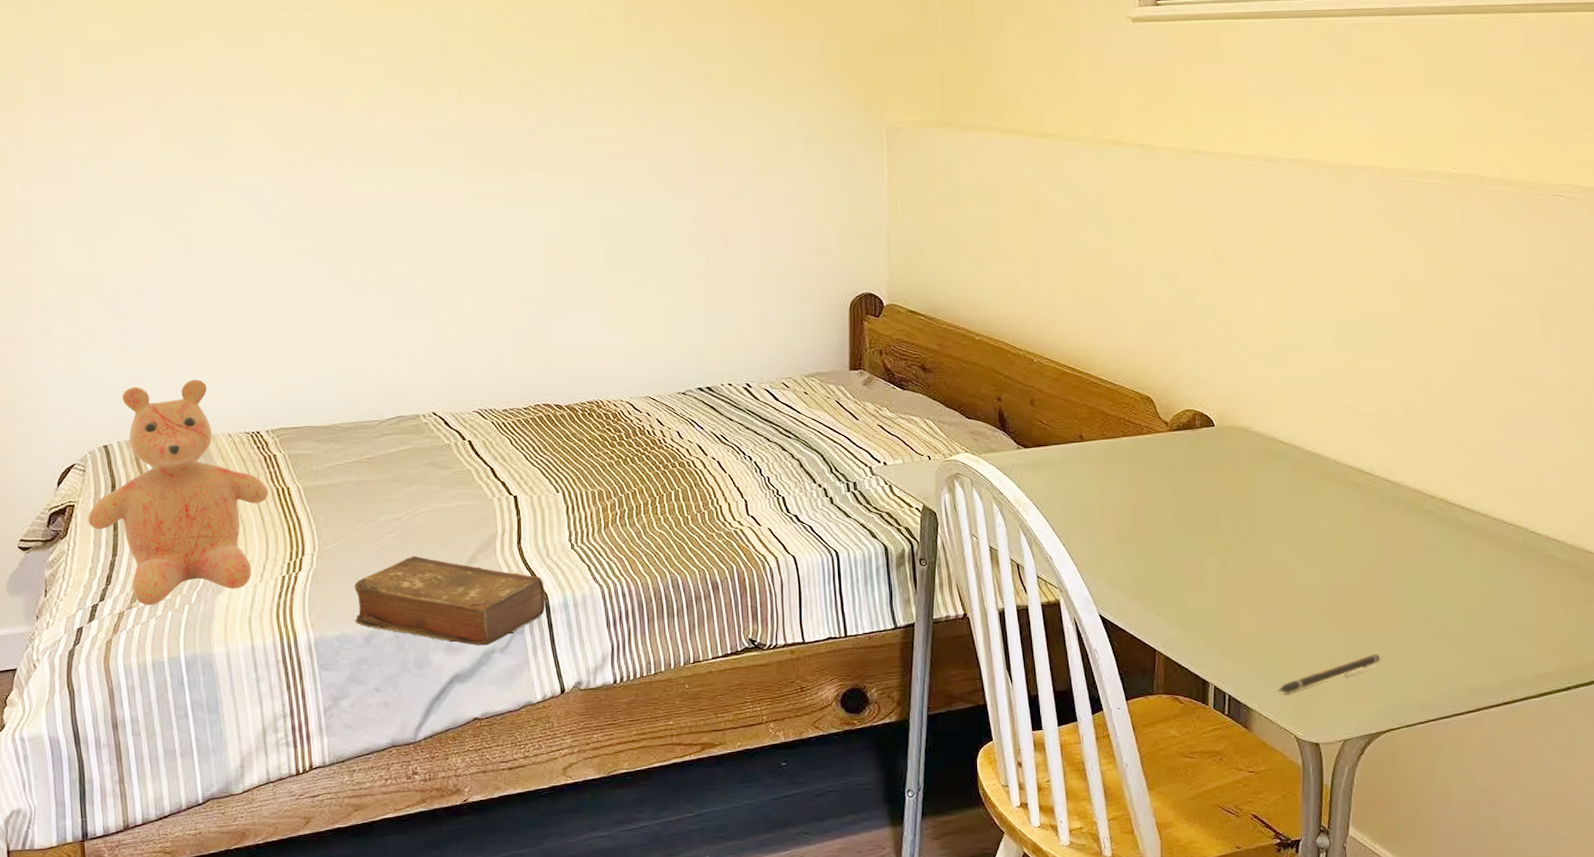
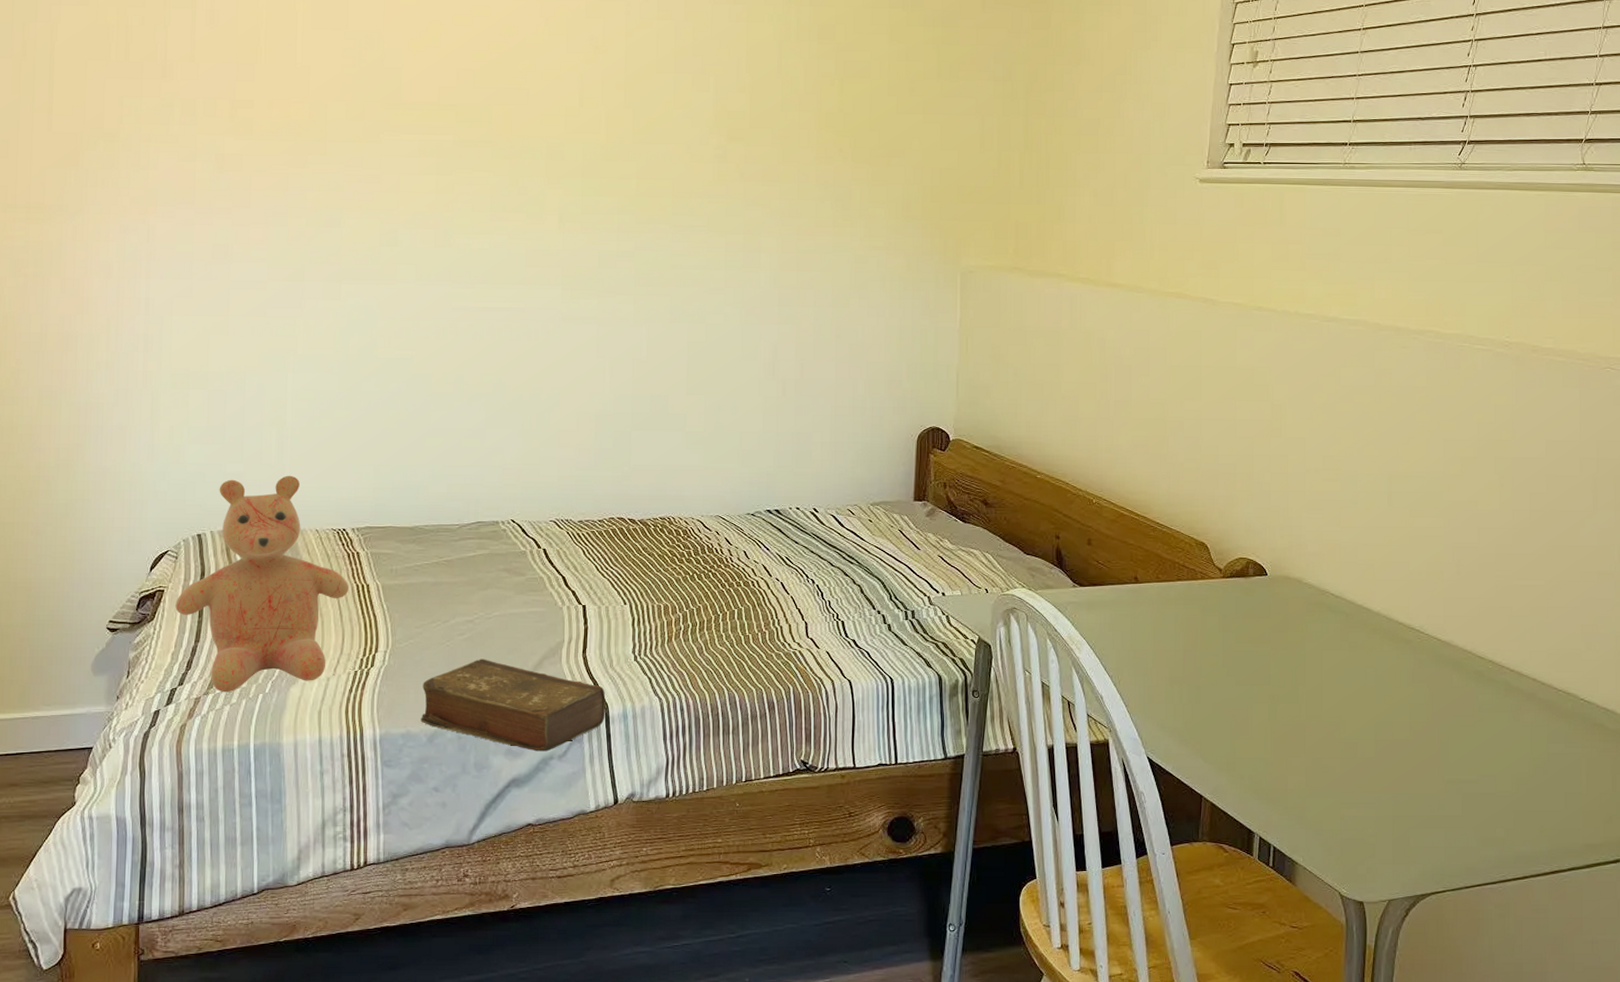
pen: present [1277,653,1381,693] -> none [1323,813,1427,848]

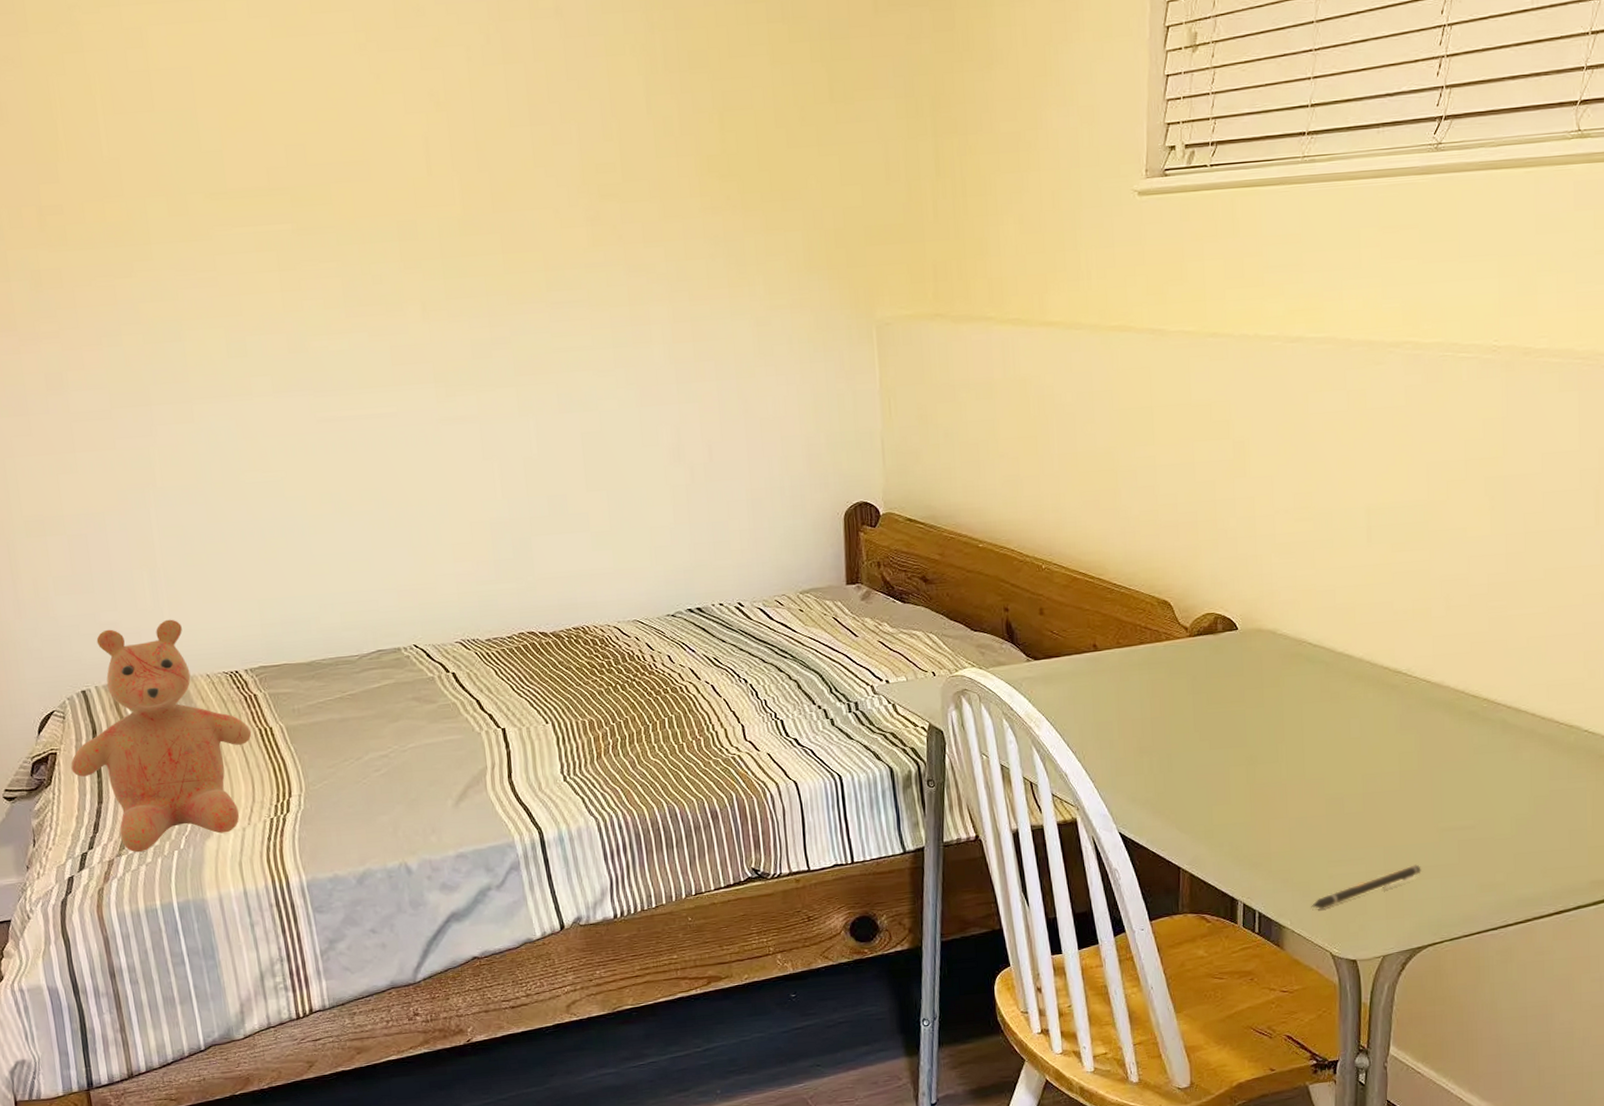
book: present [420,659,606,752] -> none [343,793,540,884]
pen: none [1323,813,1427,848] -> present [1311,864,1421,909]

